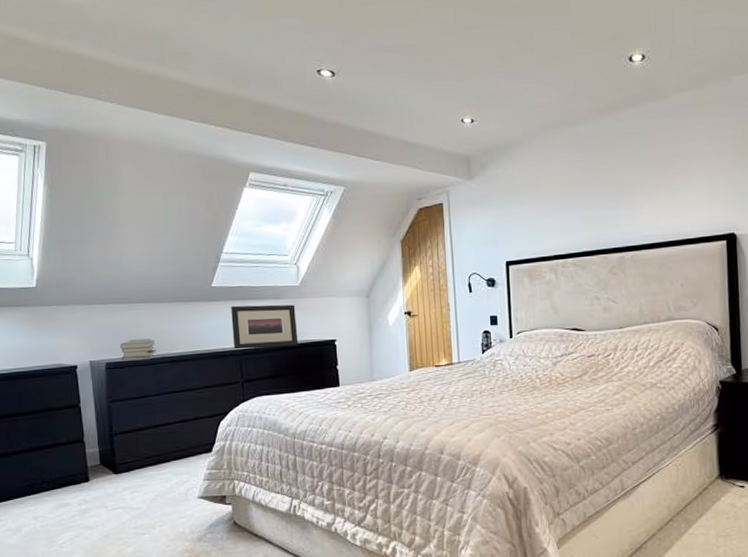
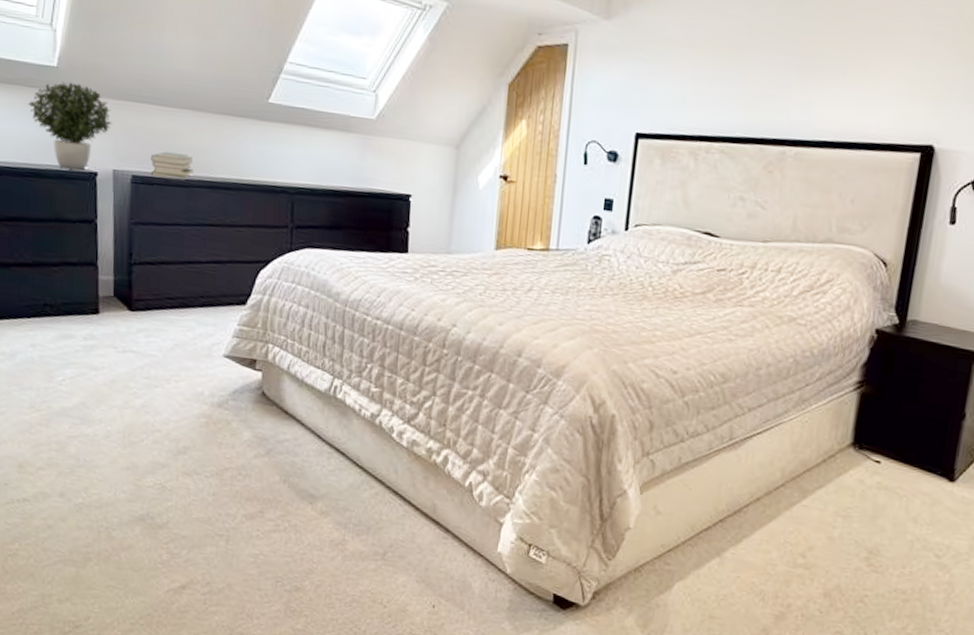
potted plant: none [14,297,86,368] -> present [28,82,112,171]
picture frame: present [231,304,299,348] -> none [286,130,367,195]

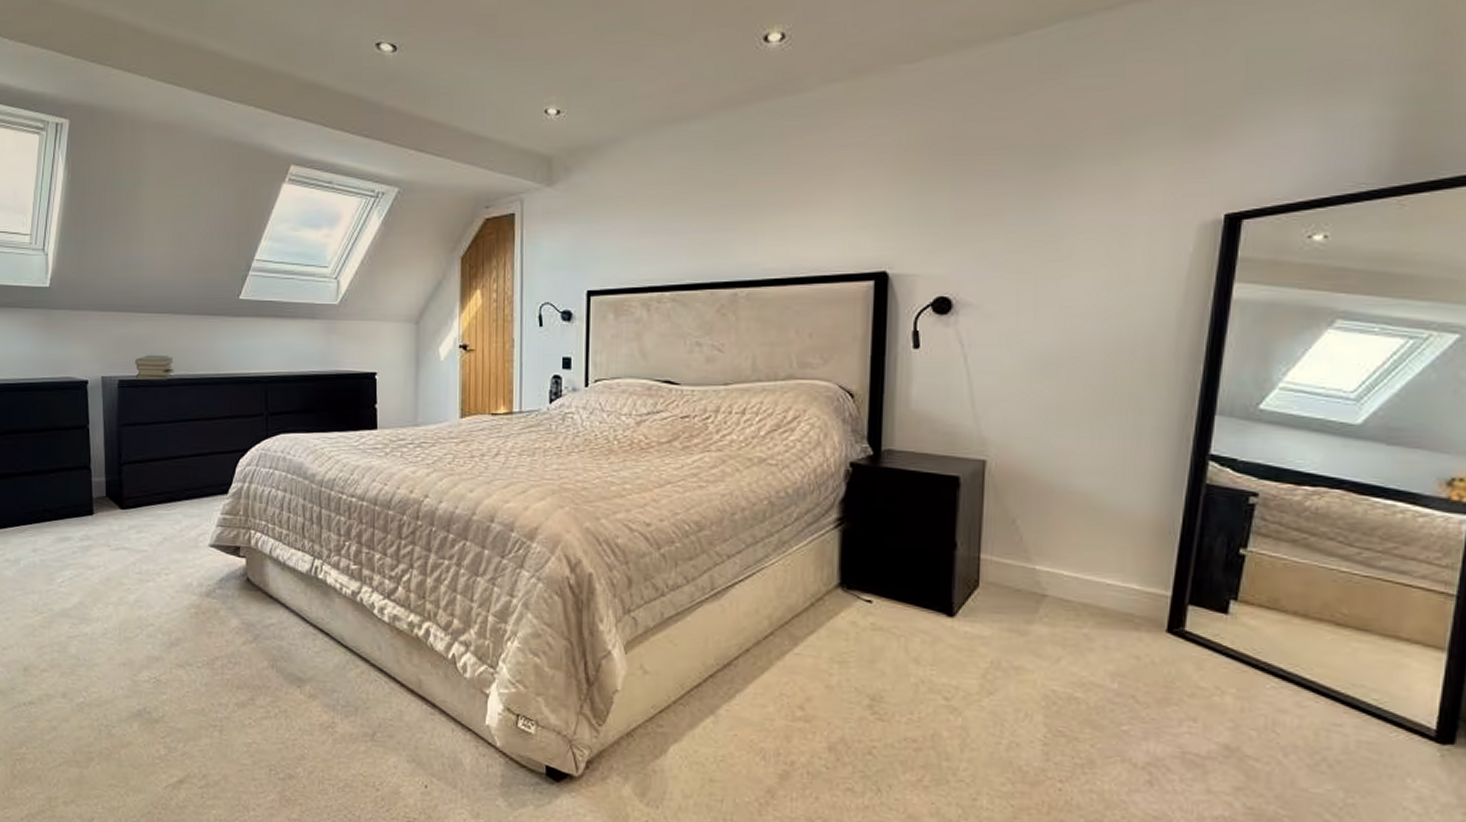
potted plant: present [28,82,112,171] -> none [25,300,100,381]

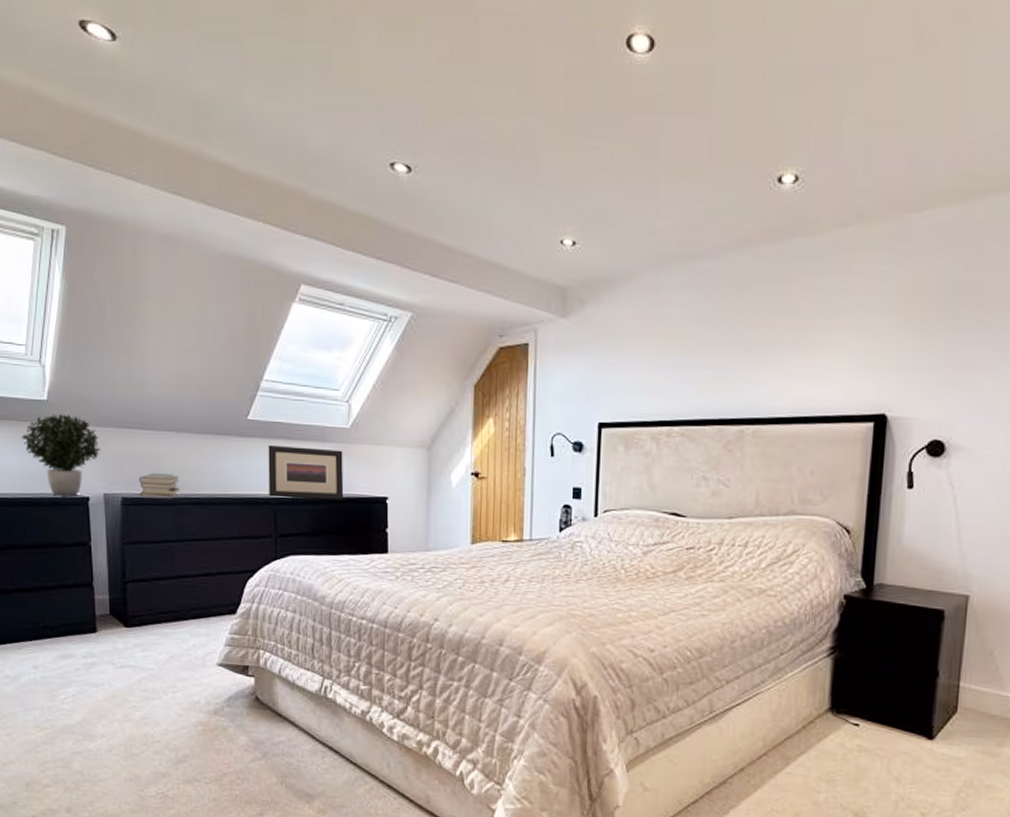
potted plant: none [25,300,100,381] -> present [21,414,101,497]
picture frame: none [259,323,333,377] -> present [268,444,344,501]

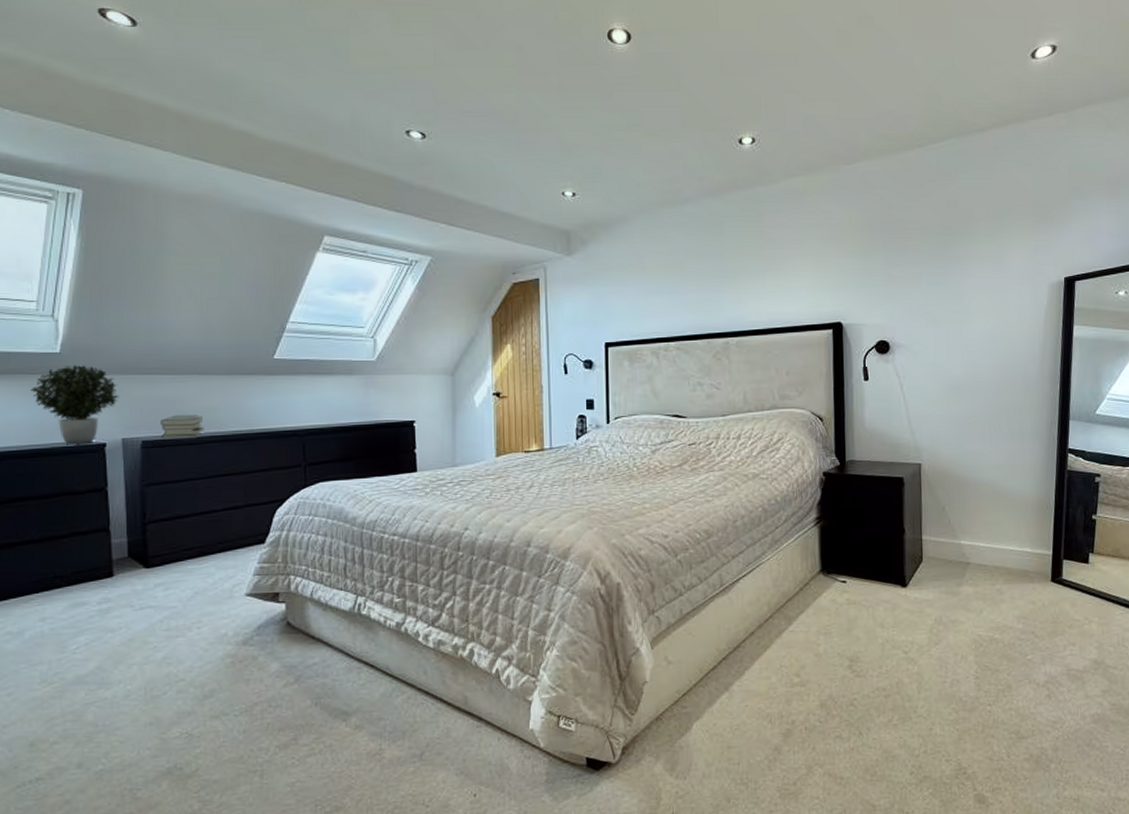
picture frame: present [268,444,344,501] -> none [295,380,372,428]

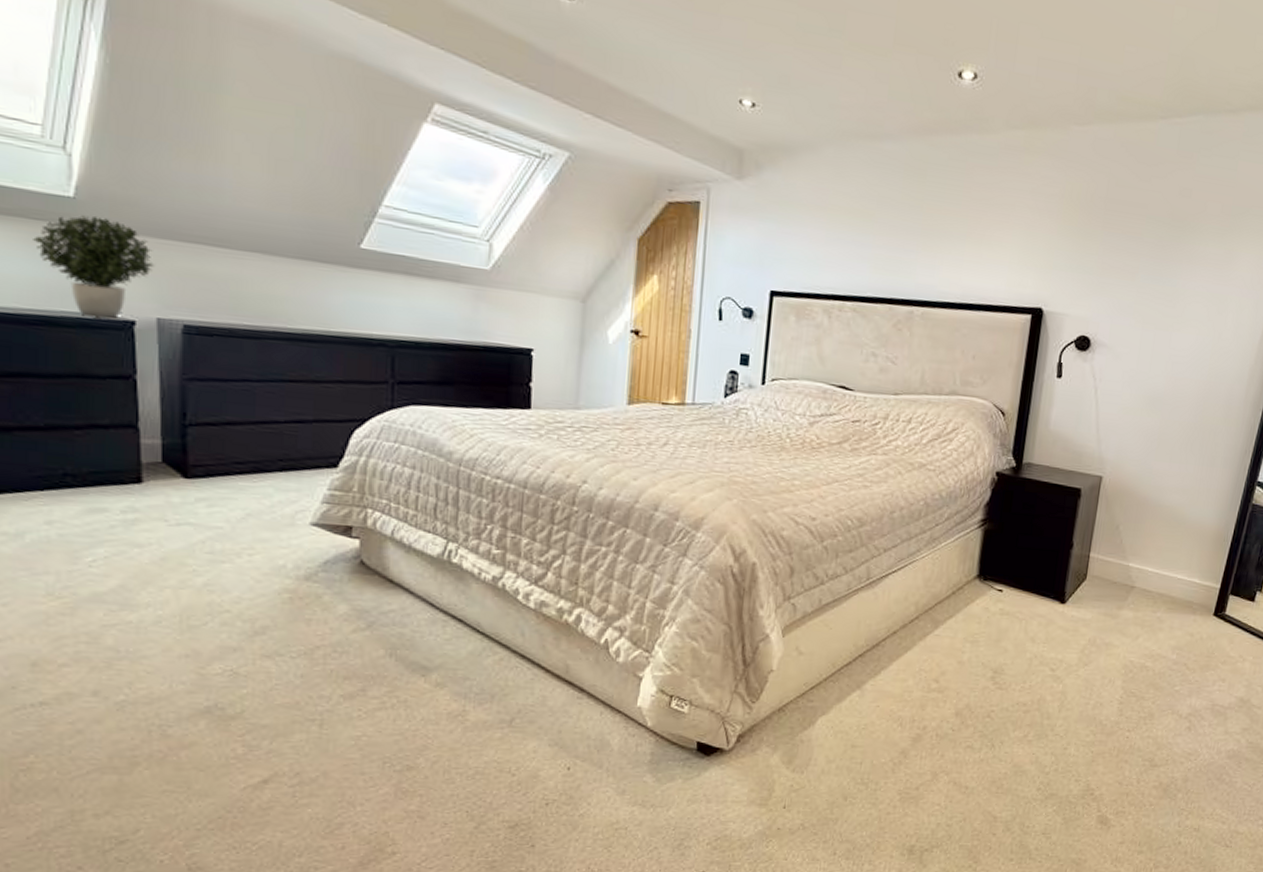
books: present [160,415,204,439] -> none [208,299,266,332]

